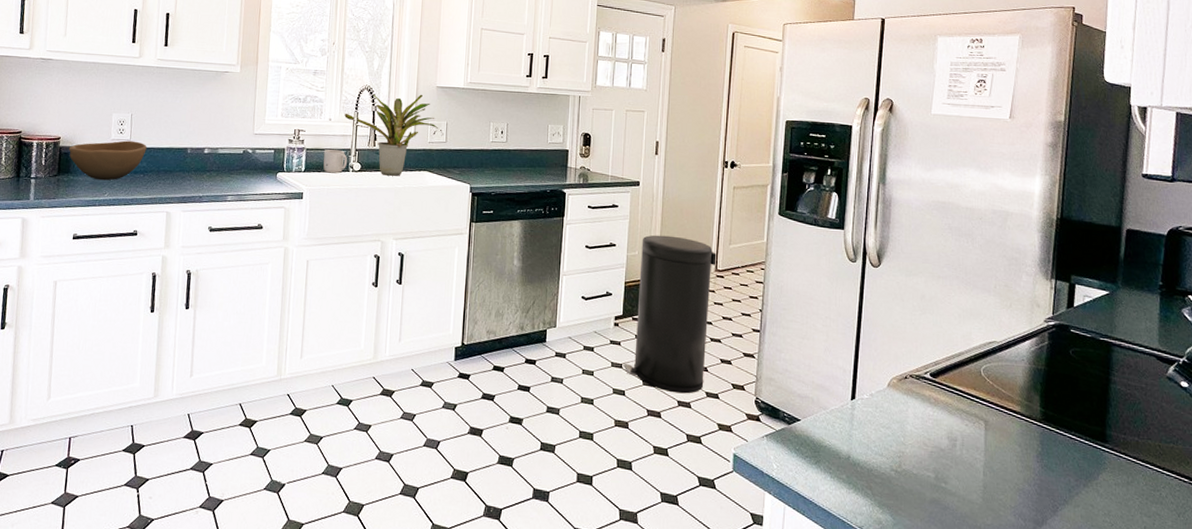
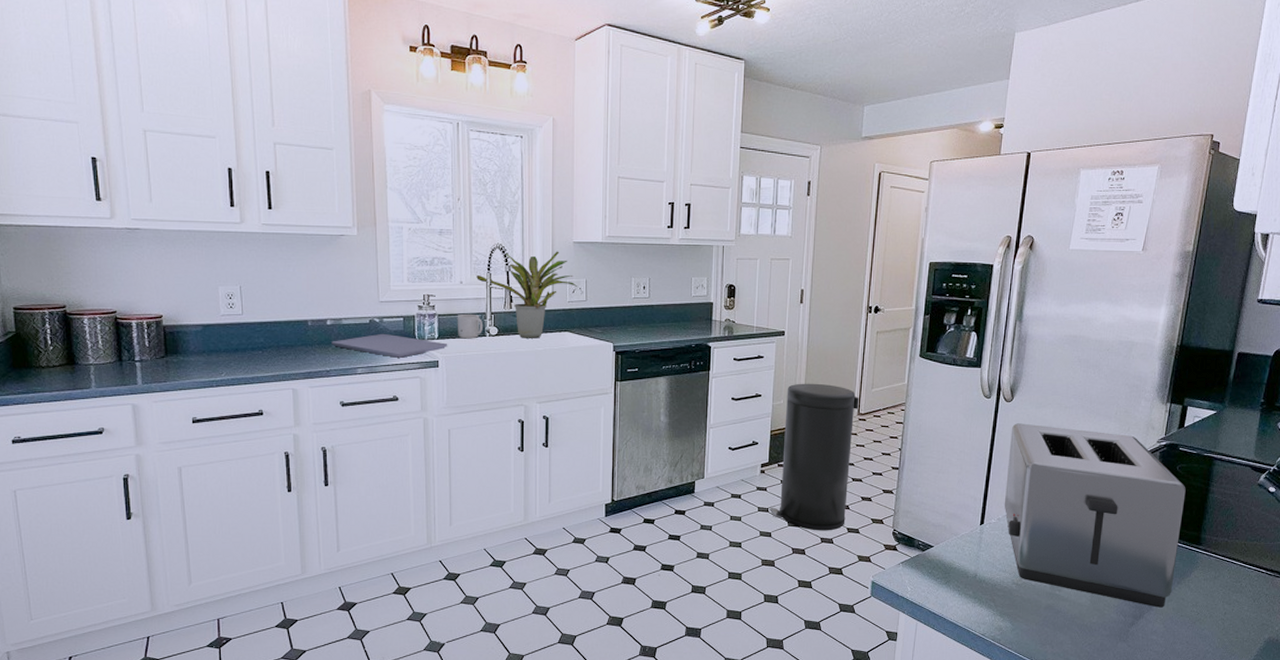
bowl: present [68,140,147,181] -> none [173,315,262,360]
cutting board: none [206,163,313,188] -> present [331,333,448,358]
toaster: none [876,291,1083,514] -> present [1004,423,1186,608]

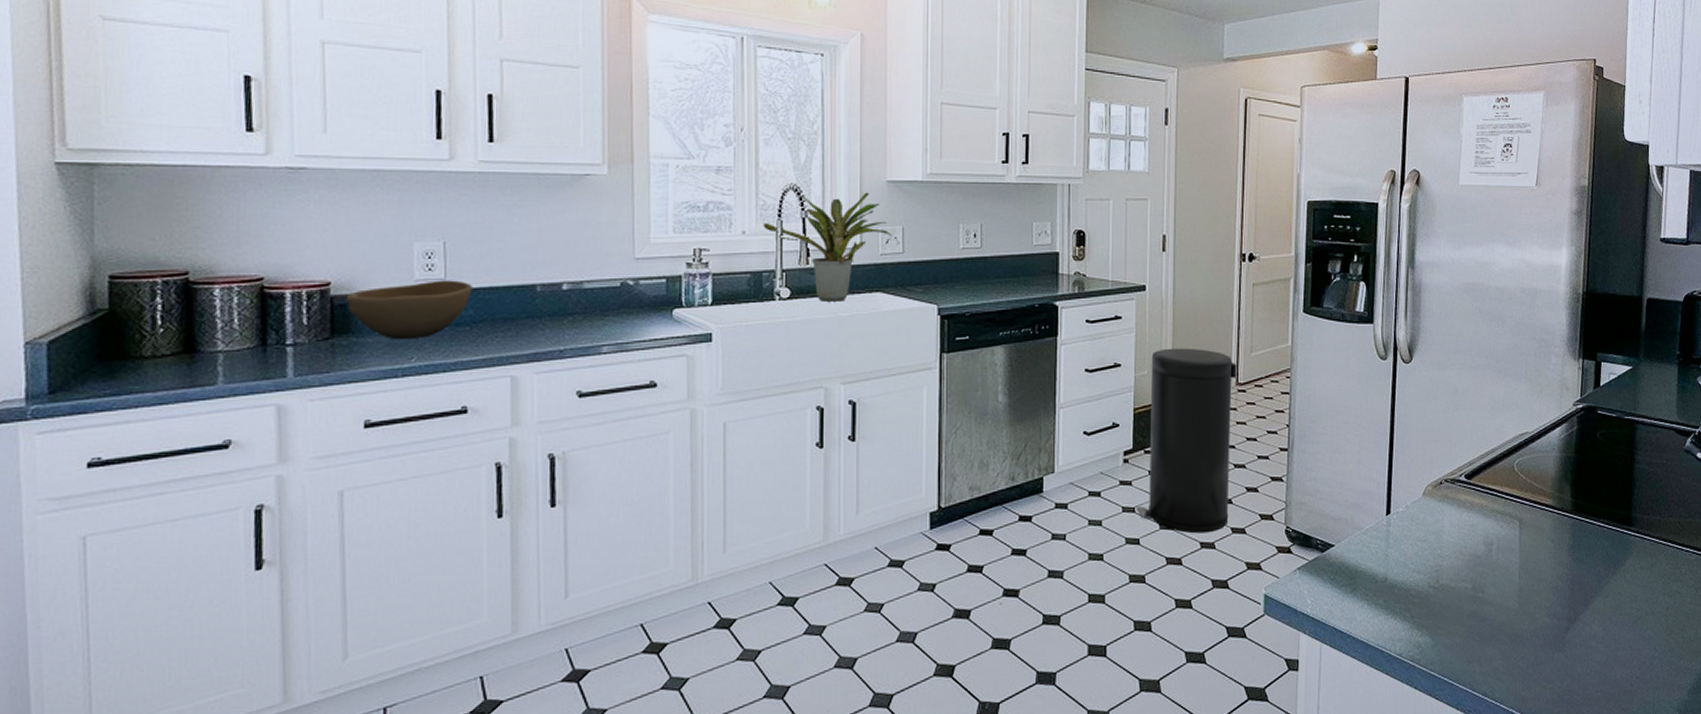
bowl: none [173,315,262,360] -> present [345,280,473,340]
cutting board: present [331,333,448,358] -> none [568,299,725,331]
mug: present [457,313,483,339] -> none [737,271,771,304]
toaster: present [1004,423,1186,608] -> none [1411,388,1610,606]

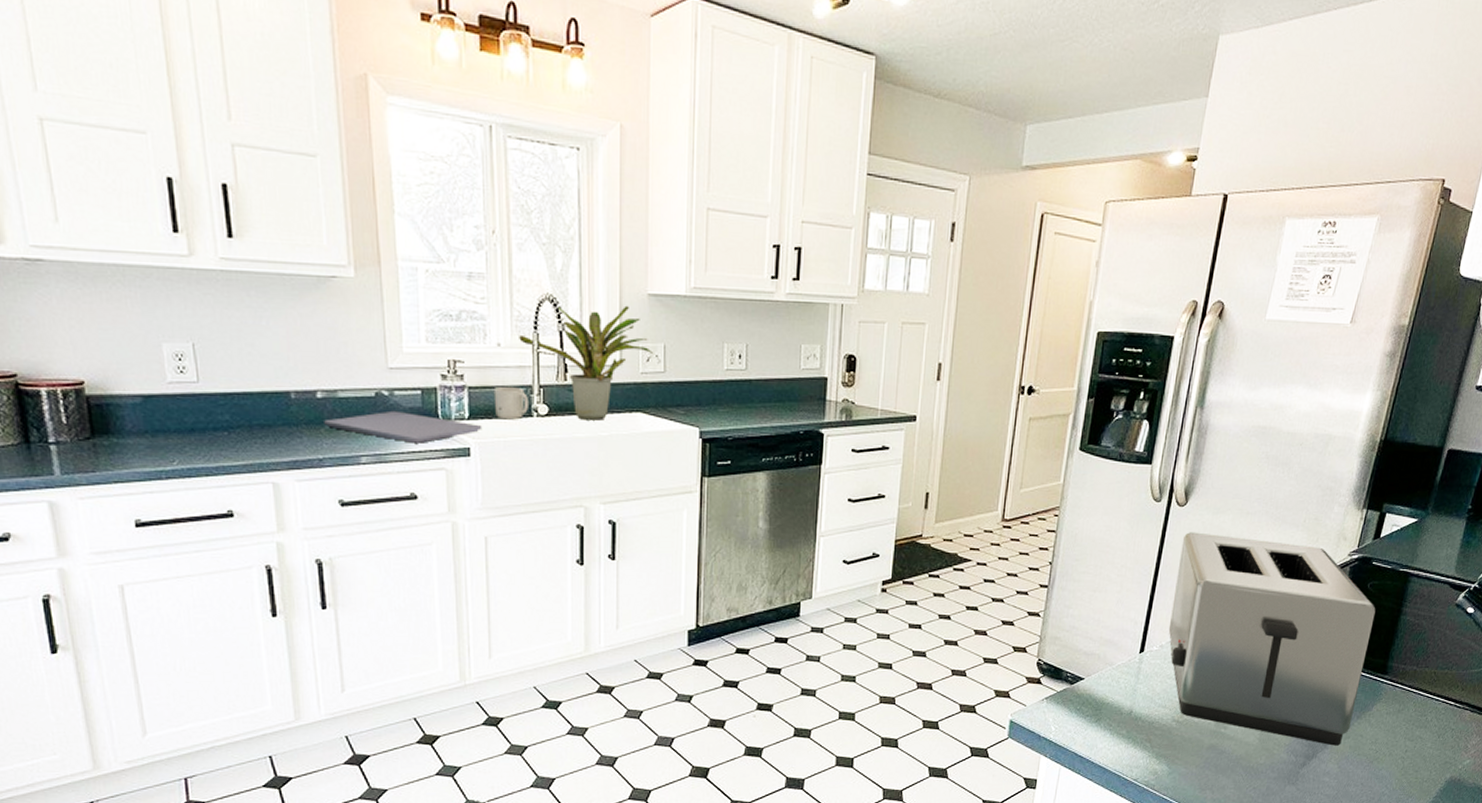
bowl: present [345,280,473,340] -> none [100,383,227,443]
cutting board: none [568,299,725,331] -> present [324,410,483,443]
mug: none [737,271,771,304] -> present [493,386,528,420]
pedal bin: present [1136,348,1237,534] -> none [891,481,1004,662]
toaster: none [1411,388,1610,606] -> present [1168,532,1376,746]

